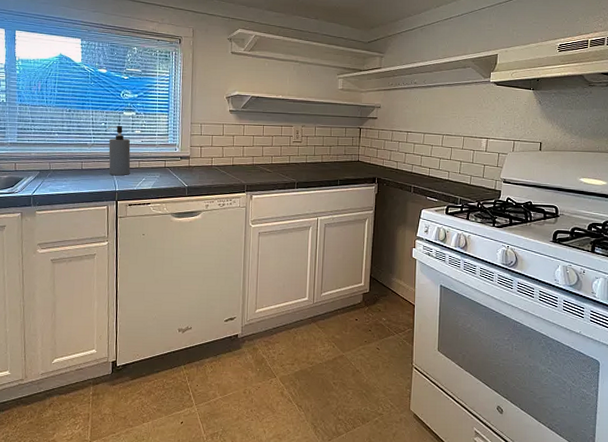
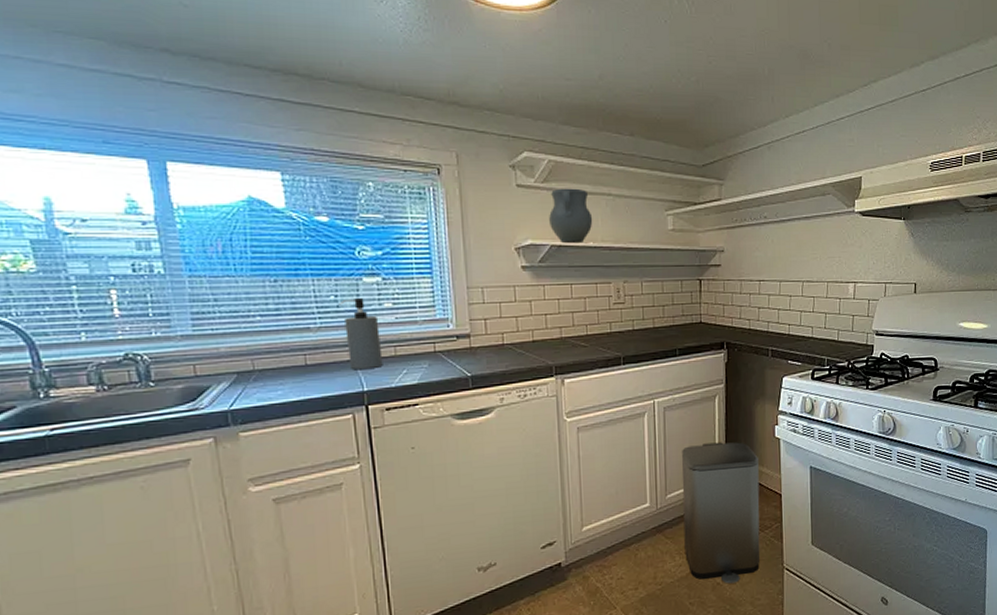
ceramic jug: none [252,55,283,96] -> present [549,188,593,244]
pedal bin: none [333,256,397,373] -> present [681,442,760,584]

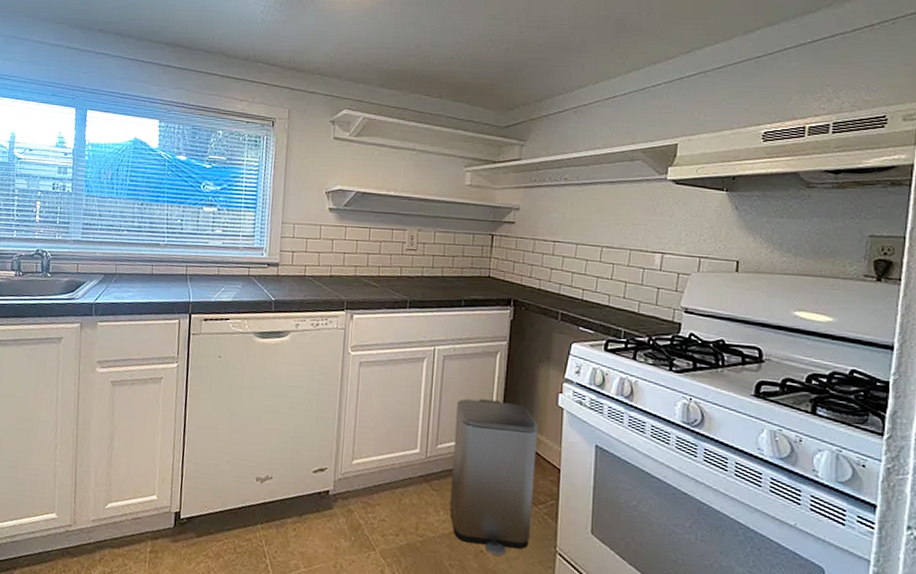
soap dispenser: present [339,298,383,371] -> none [183,223,210,284]
ceramic jug: present [549,188,593,244] -> none [357,142,397,192]

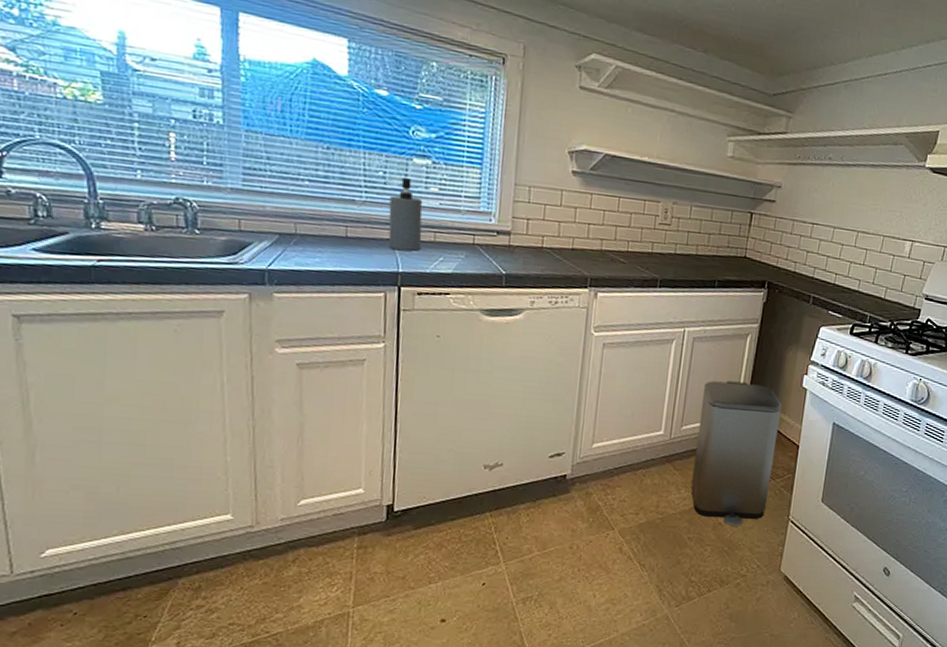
soap dispenser: none [183,223,210,284] -> present [386,177,423,252]

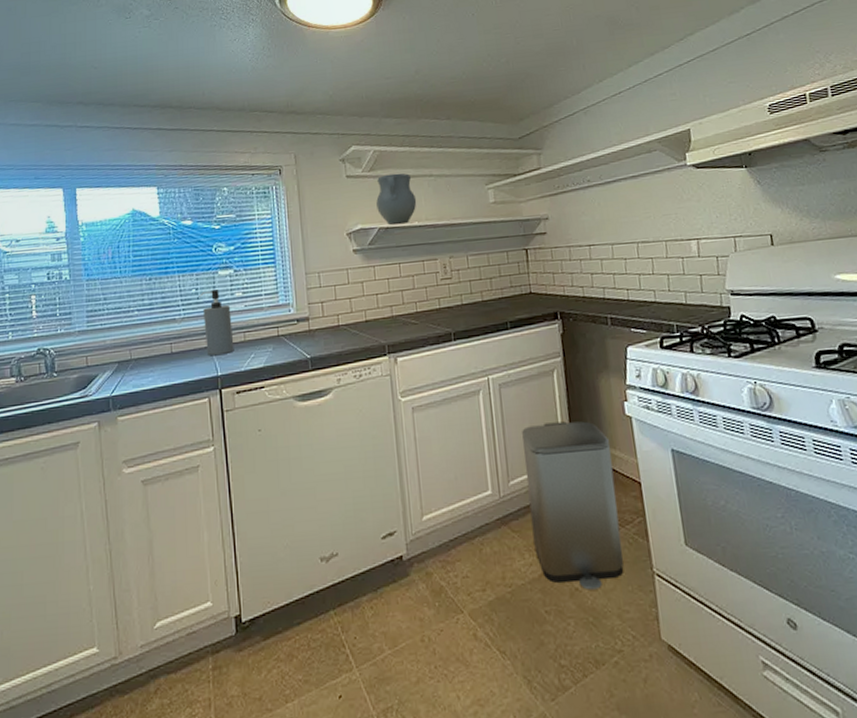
ceramic jug: none [607,96,652,157] -> present [376,173,417,226]

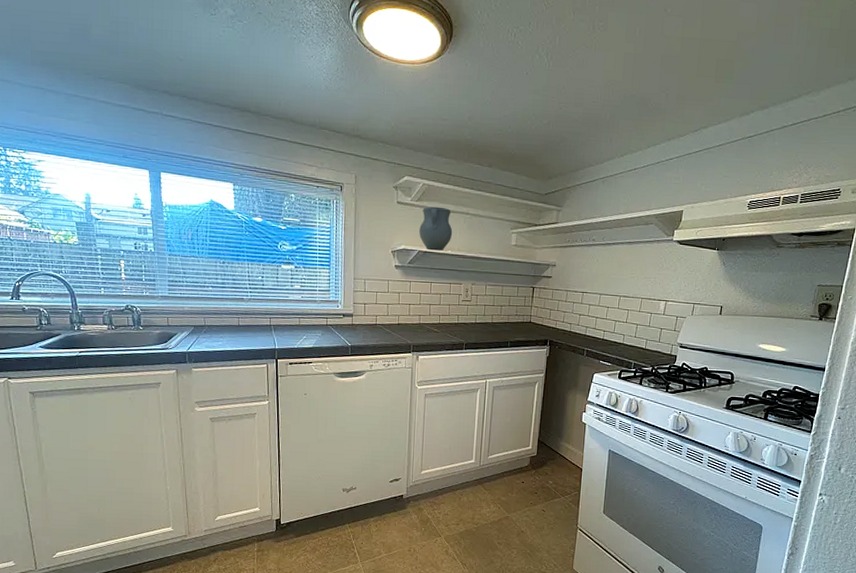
soap dispenser: present [199,289,234,356] -> none [264,280,291,333]
pedal bin: present [522,421,624,590] -> none [498,419,566,533]

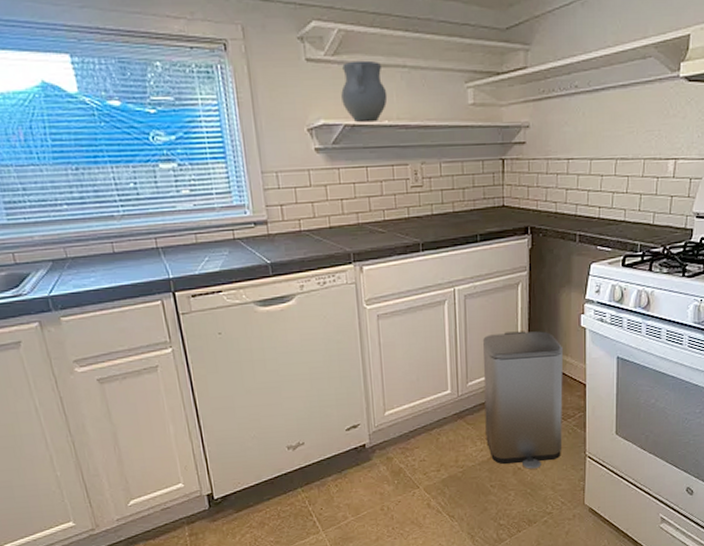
pedal bin: none [498,419,566,533] -> present [482,331,563,469]

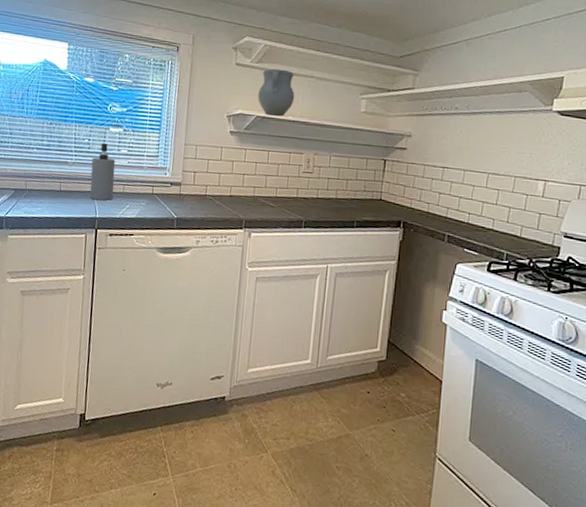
soap dispenser: none [138,185,186,258] -> present [89,143,116,201]
pedal bin: present [482,331,563,469] -> none [338,314,422,459]

